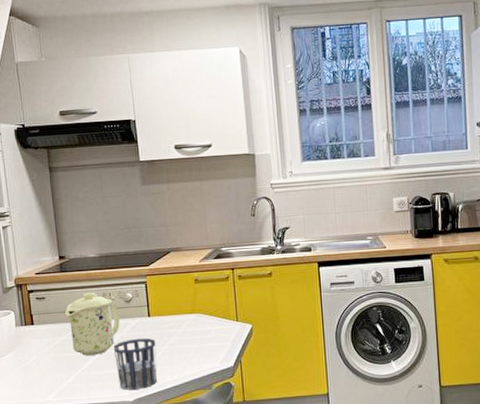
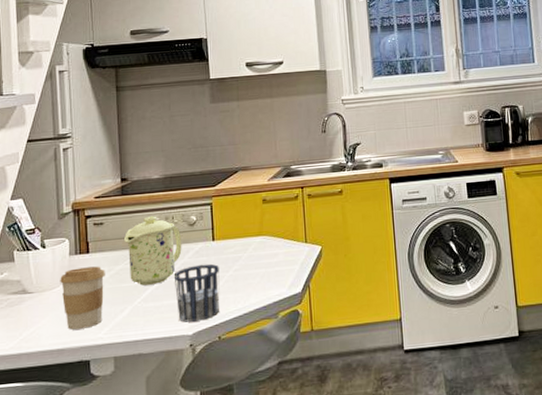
coffee cup: none [8,337,50,393] -> present [60,266,105,330]

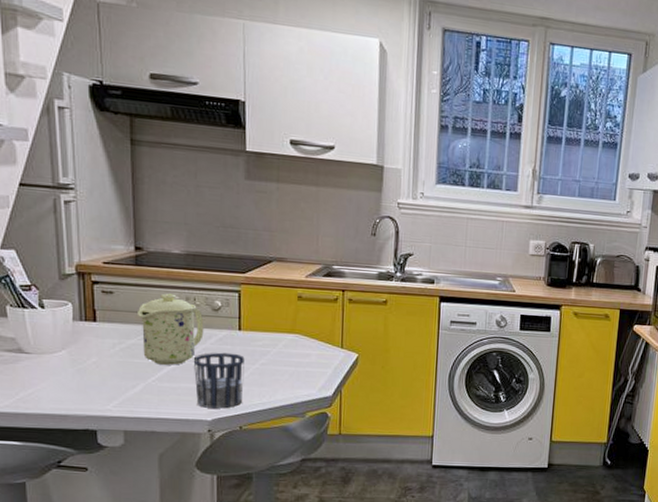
coffee cup: present [60,266,105,330] -> none [62,335,115,398]

